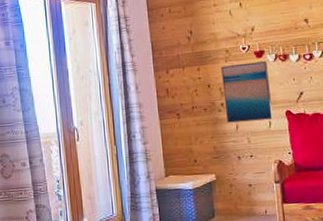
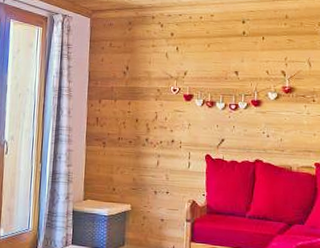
wall art: present [221,61,274,123] -> none [148,103,195,161]

